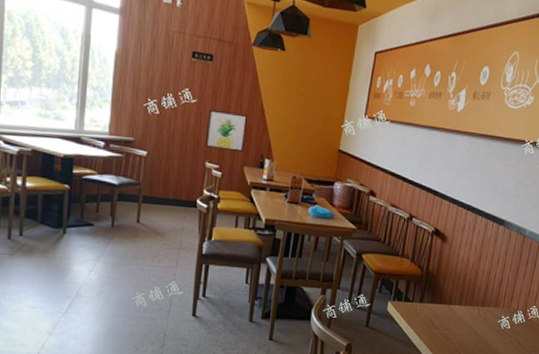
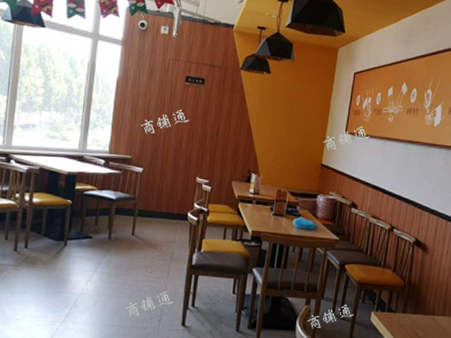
wall art: present [205,110,247,152] -> none [196,129,235,167]

